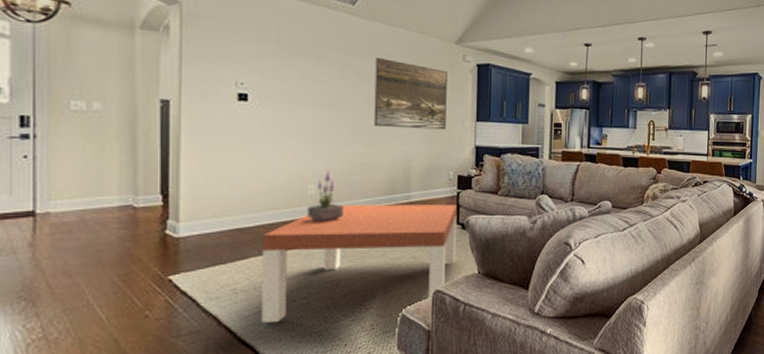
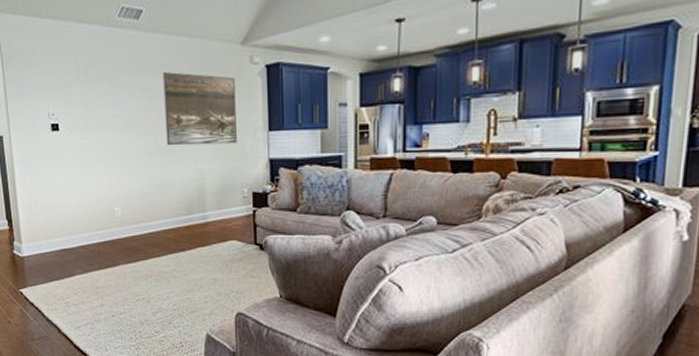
coffee table: present [261,204,457,323] -> none [83,224,255,334]
potted plant: present [306,169,343,222] -> none [116,192,147,243]

